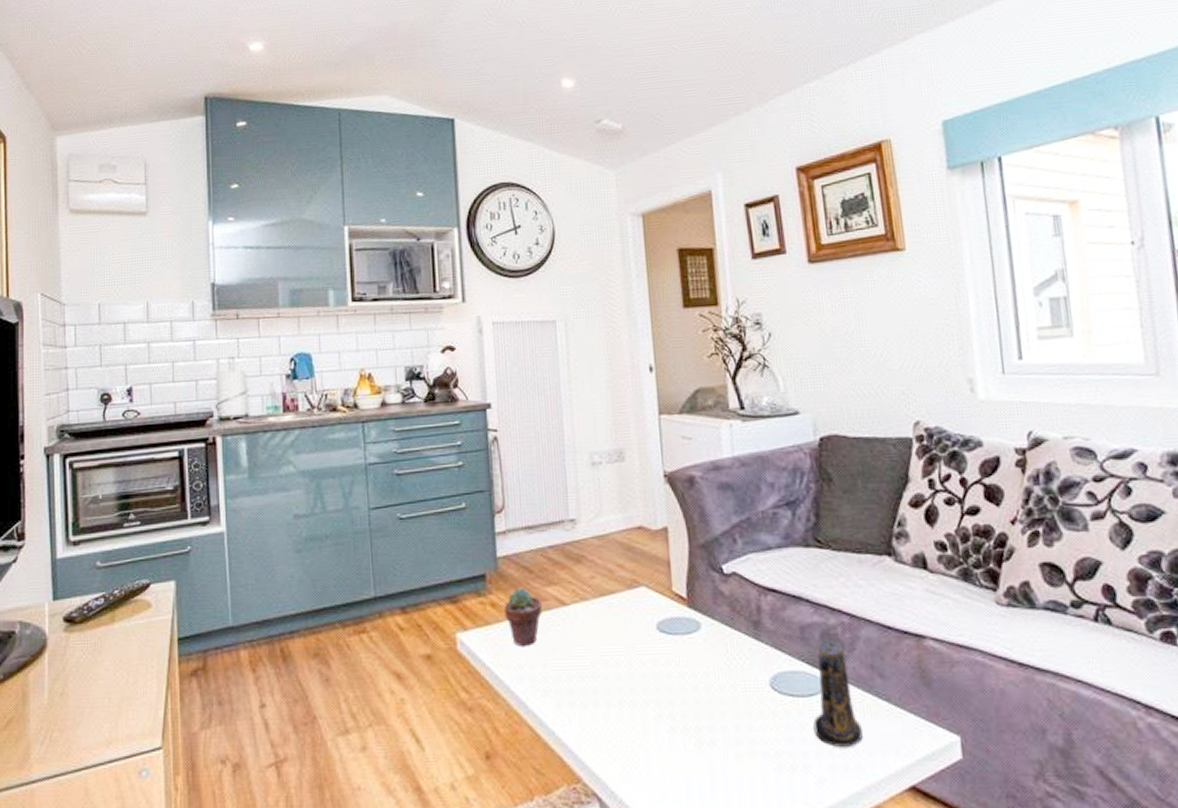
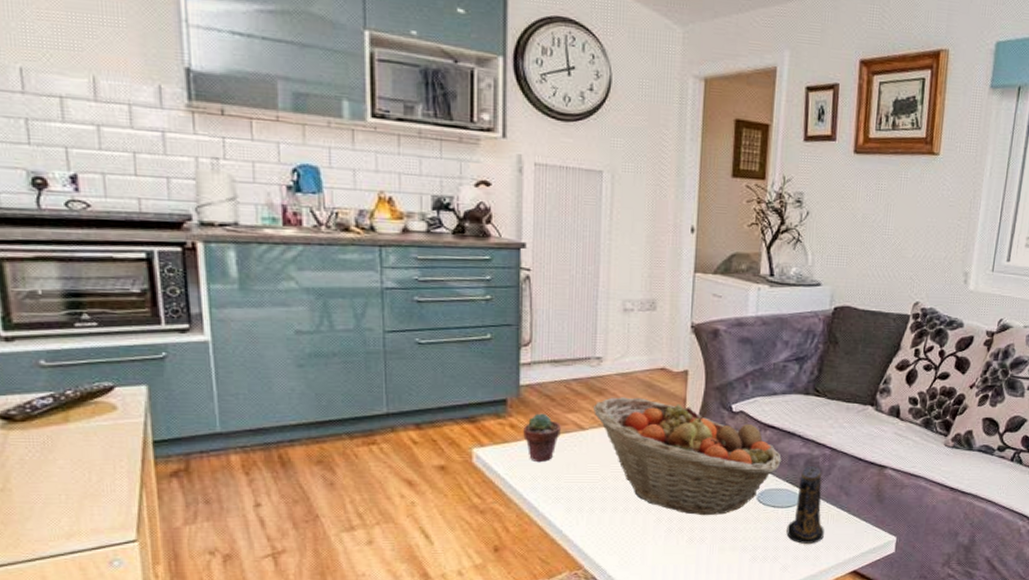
fruit basket: none [572,563,793,710] -> present [592,397,783,516]

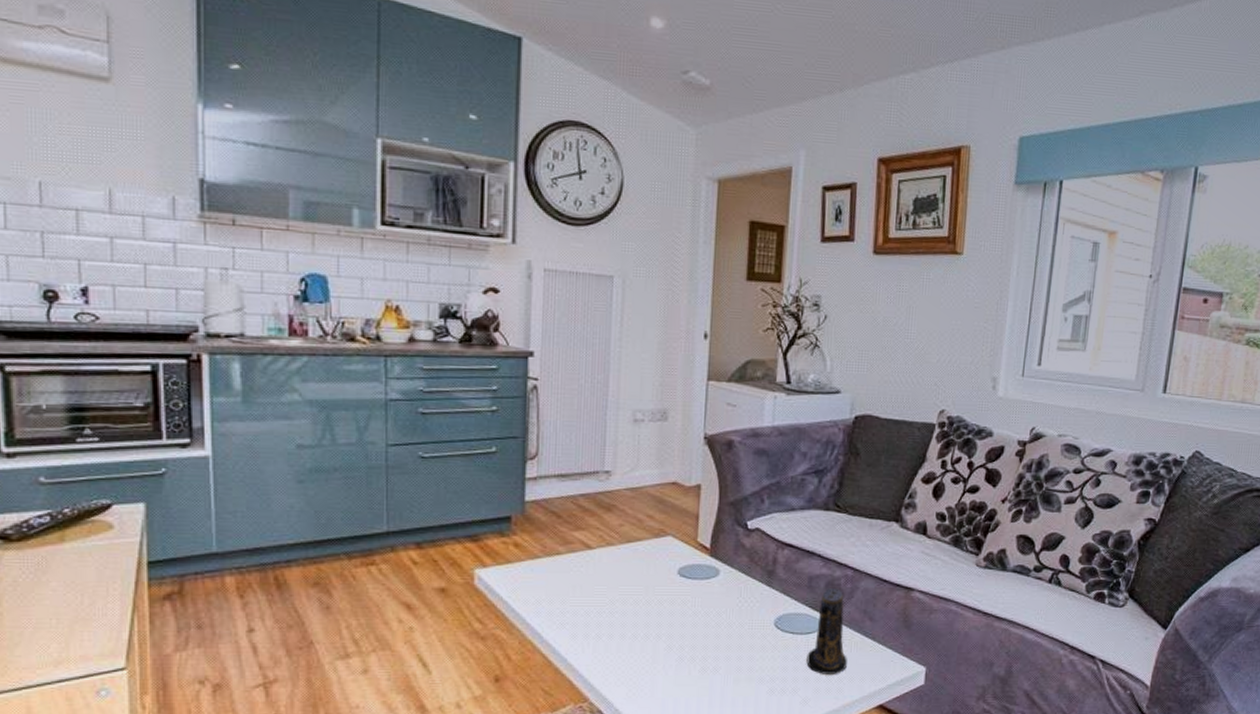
potted succulent: present [523,413,561,463] -> none [528,531,567,585]
fruit basket: present [592,397,783,516] -> none [600,513,802,643]

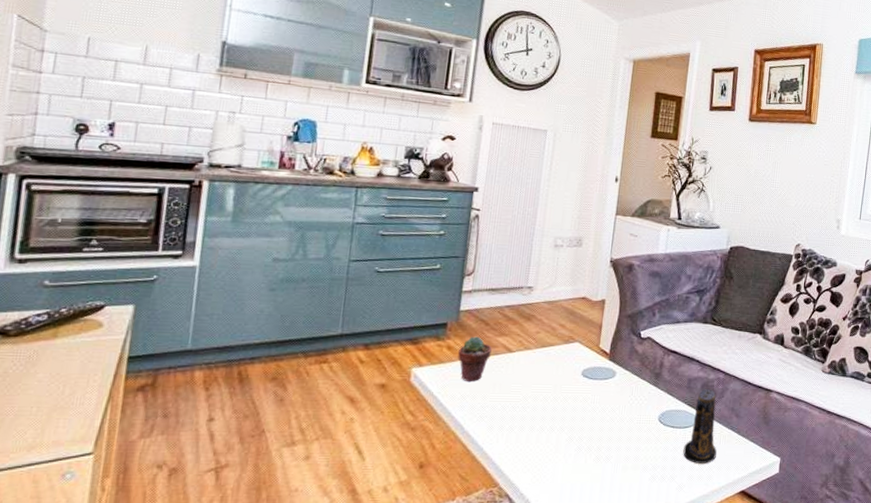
potted succulent: none [528,531,567,585] -> present [458,336,492,383]

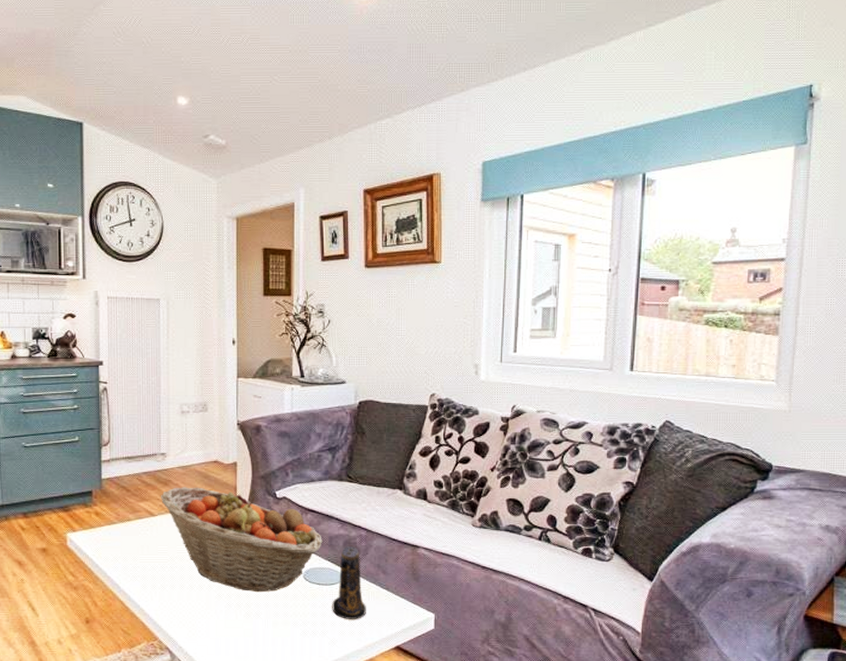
potted succulent: present [458,336,492,383] -> none [106,502,135,545]
fruit basket: none [521,322,682,435] -> present [160,487,324,593]

